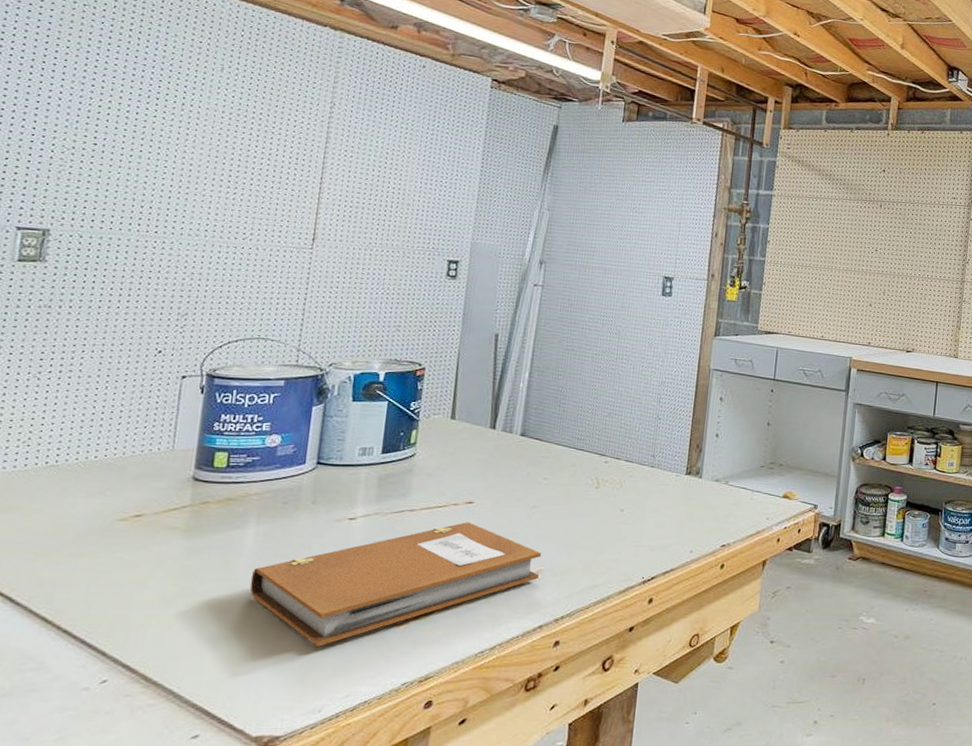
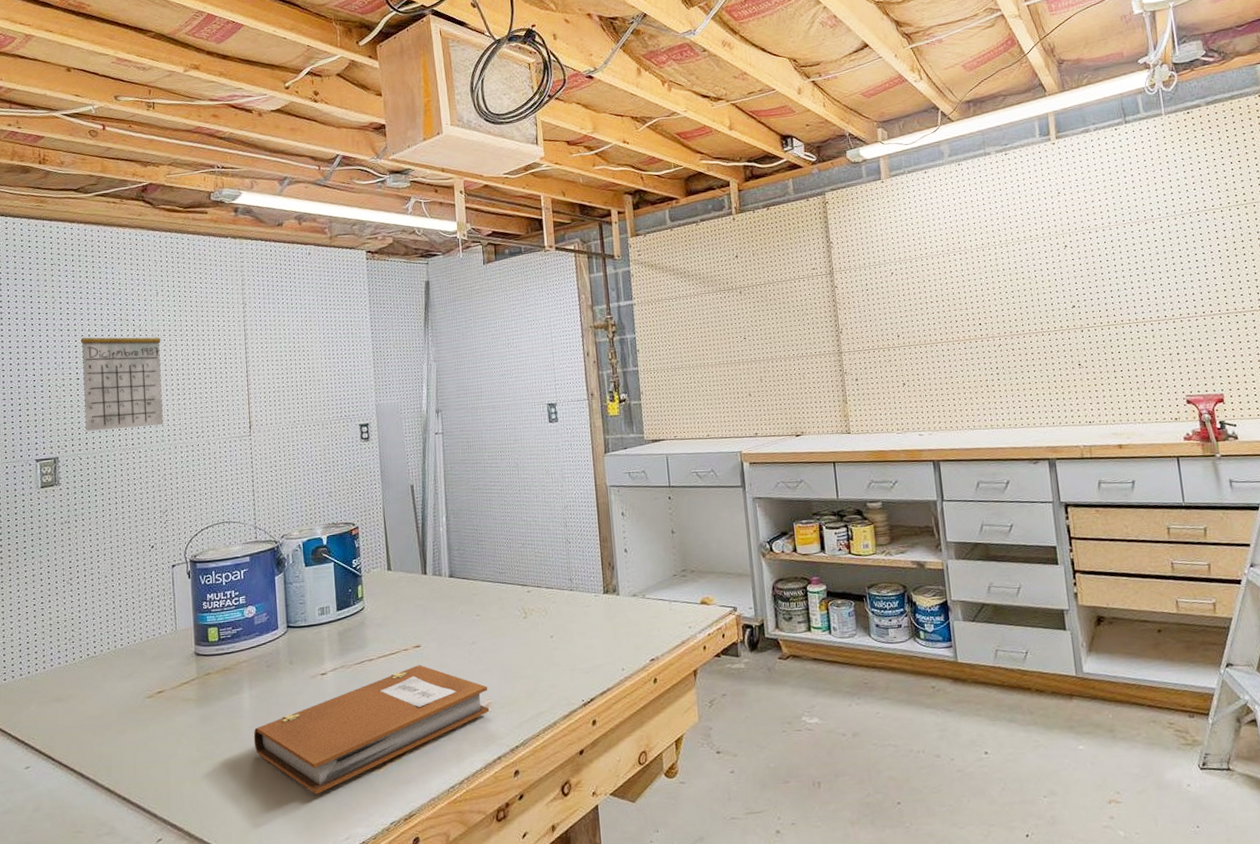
calendar: none [94,85,218,218] -> present [81,317,163,432]

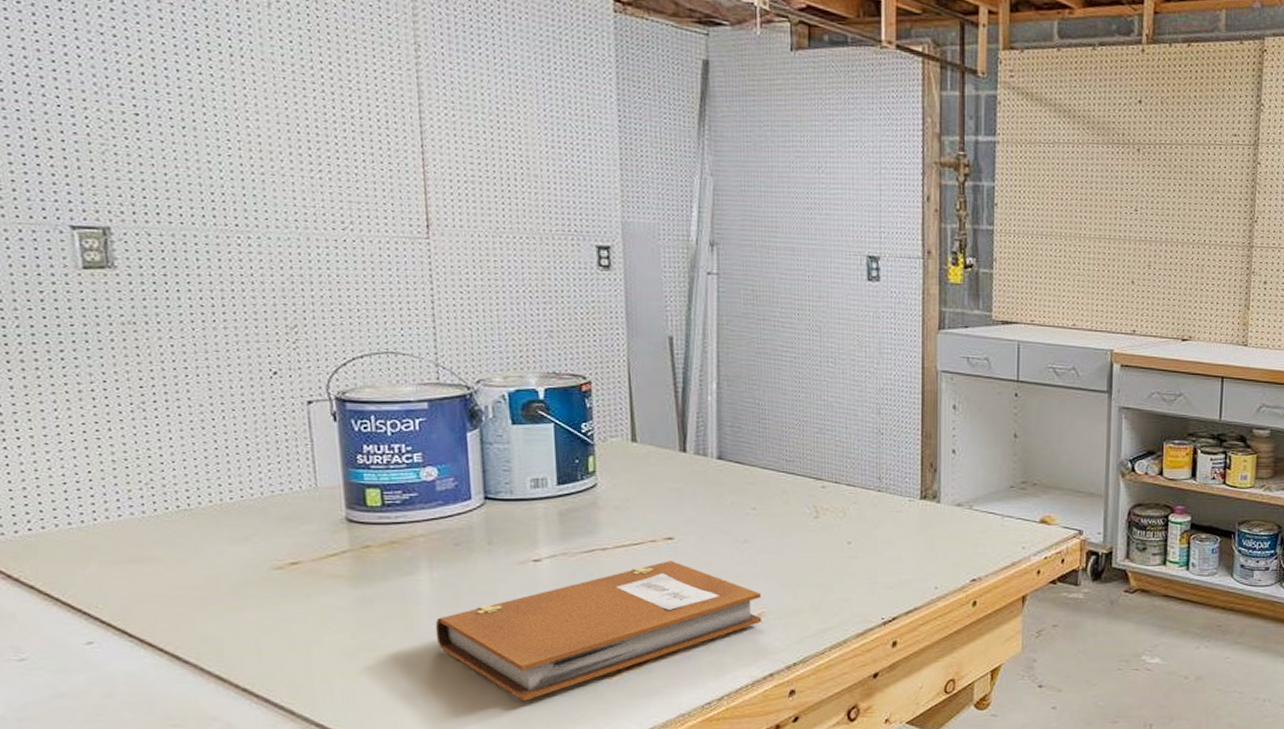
calendar: present [81,317,163,432] -> none [138,30,287,204]

